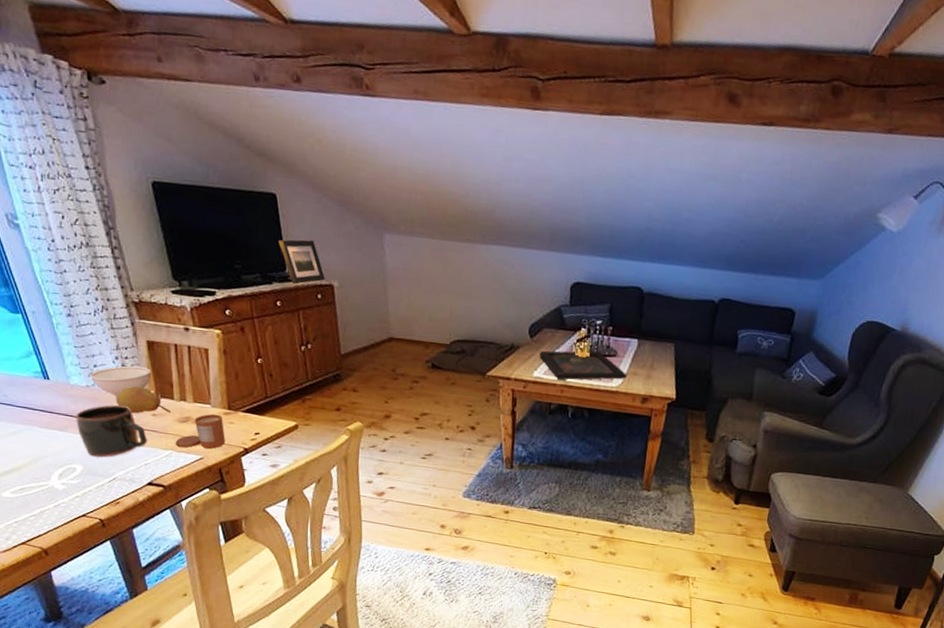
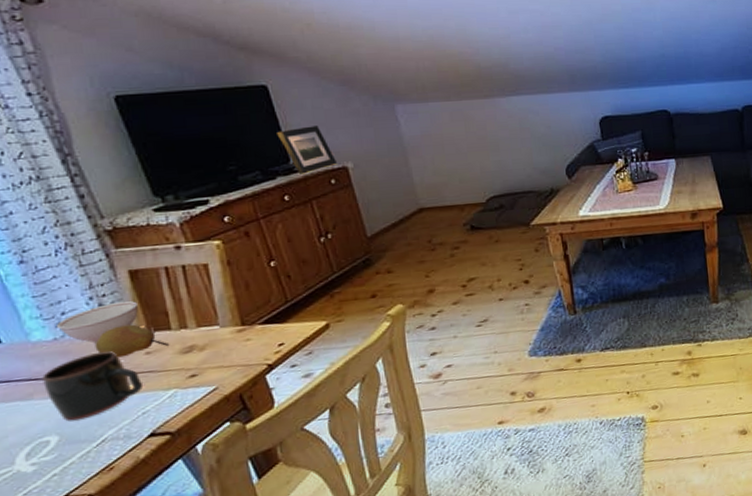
candle: present [175,413,225,449] -> none [179,334,243,383]
tray: present [539,350,627,380] -> none [580,178,672,214]

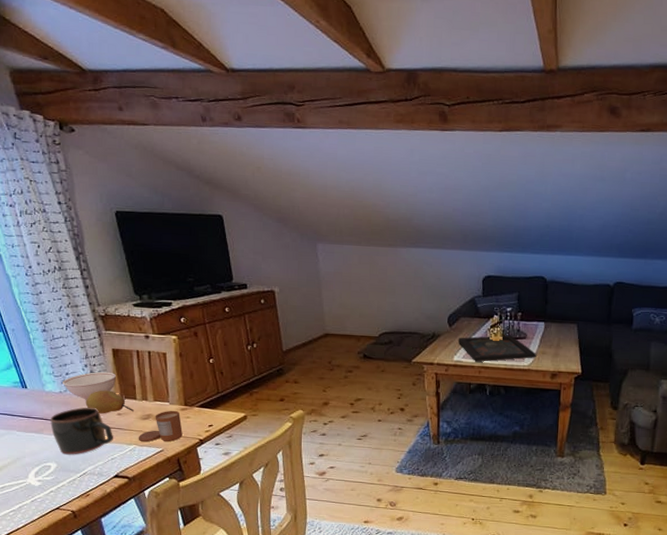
candle: none [179,334,243,383] -> present [138,410,183,442]
picture frame: present [277,126,337,174] -> none [226,253,267,292]
tray: none [580,178,672,214] -> present [457,335,537,362]

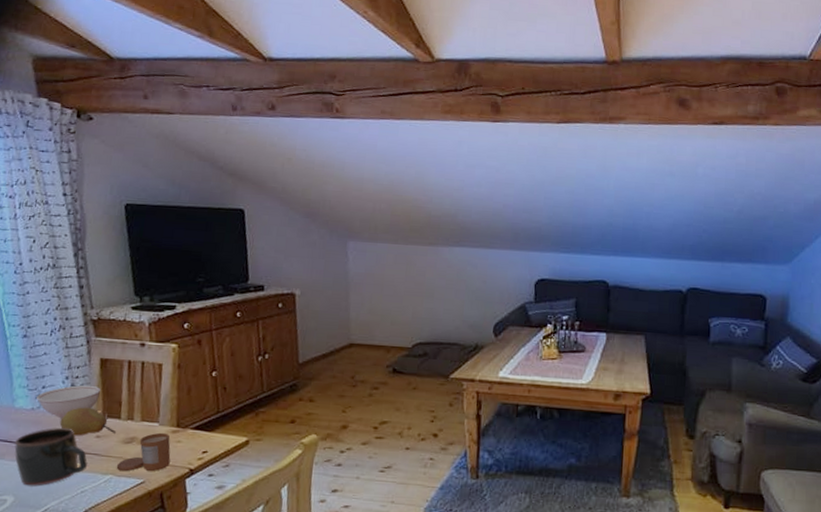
tray: present [457,335,537,362] -> none [504,348,597,379]

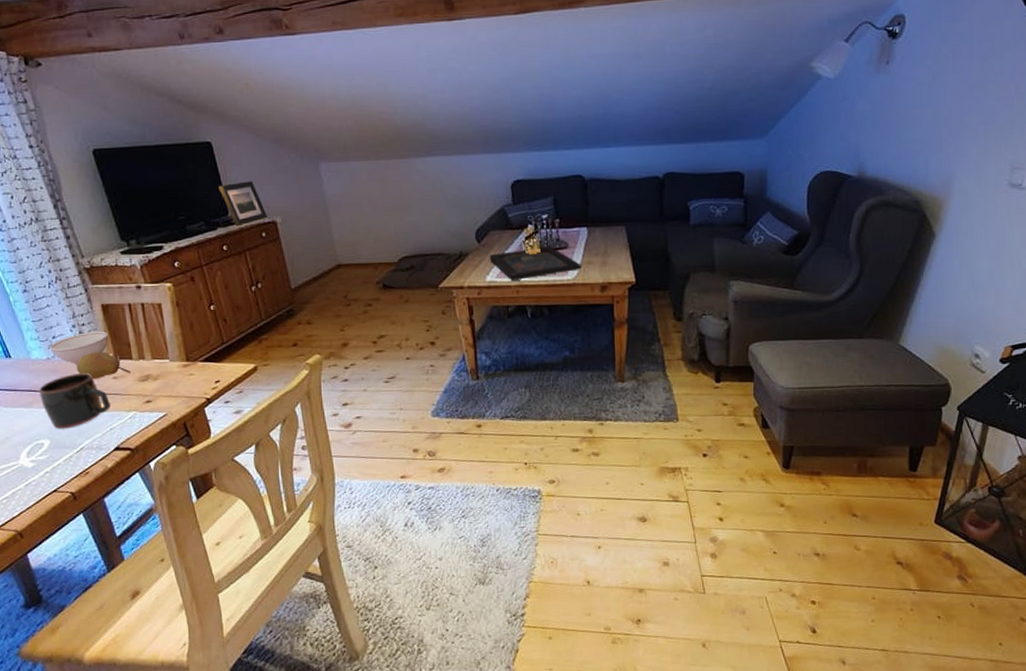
candle: present [116,432,171,472] -> none [137,367,187,407]
picture frame: none [243,251,287,295] -> present [218,181,267,227]
tray: none [504,348,597,379] -> present [489,246,582,280]

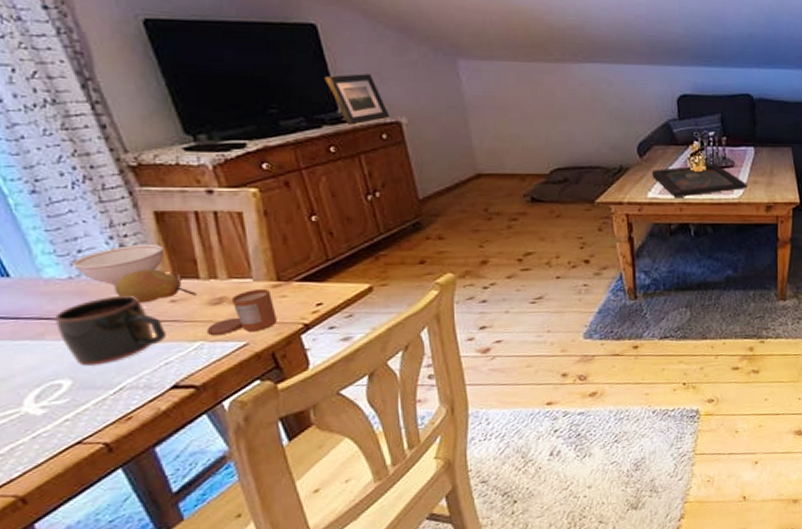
candle: none [137,367,187,407] -> present [206,288,277,336]

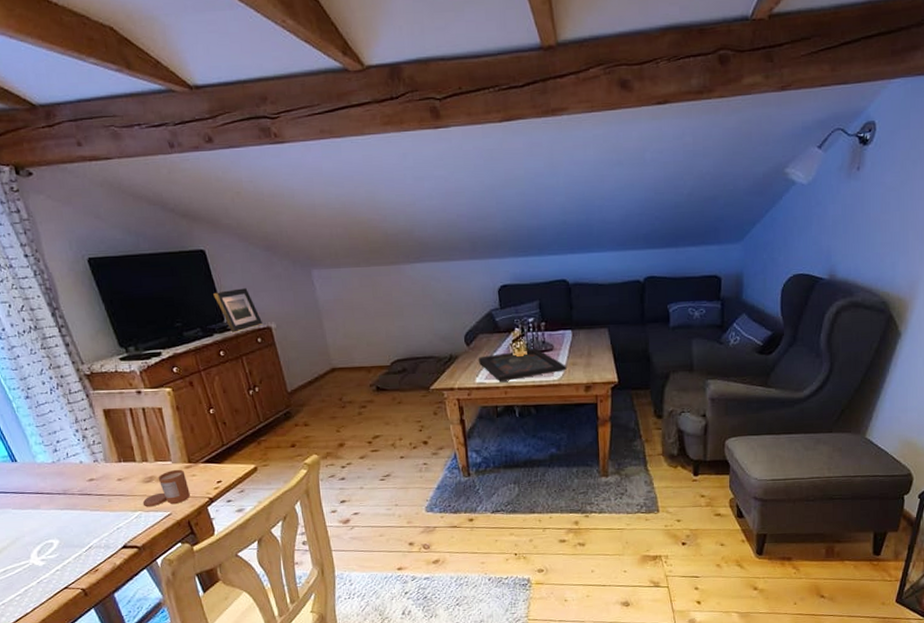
mug: present [55,295,166,366] -> none [46,475,116,529]
bowl: present [72,243,165,288] -> none [54,435,112,469]
fruit: present [114,269,196,303] -> none [81,455,134,482]

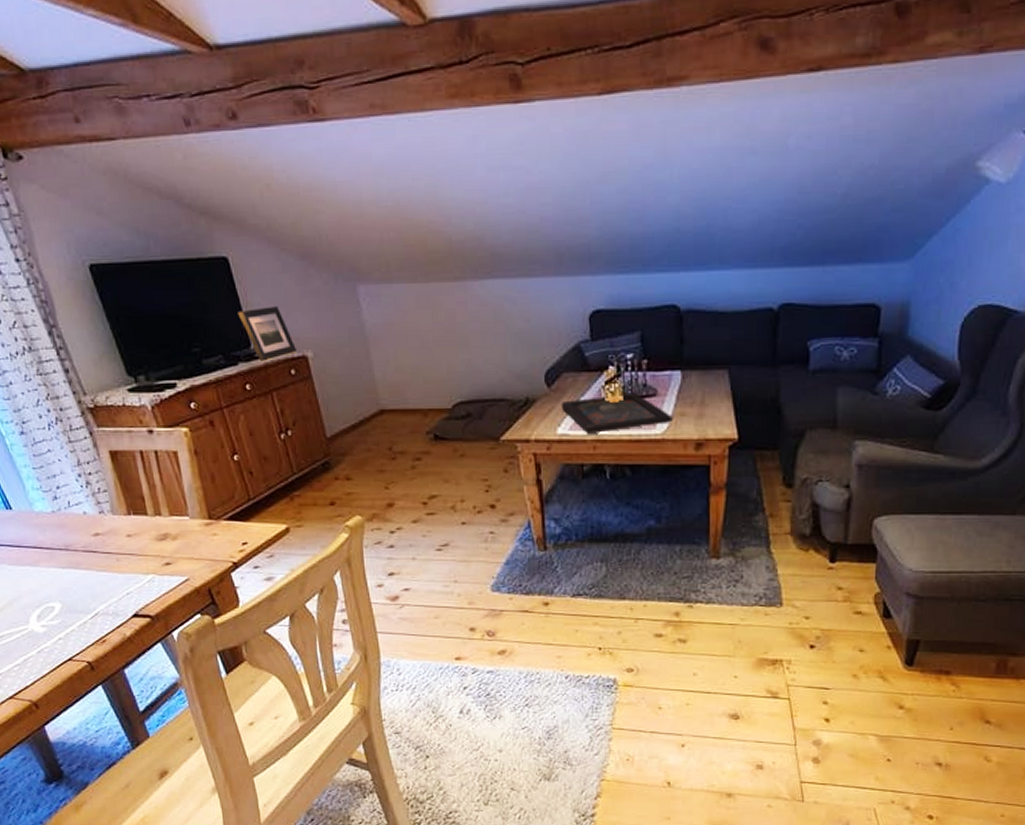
candle: present [142,469,190,507] -> none [155,526,211,570]

